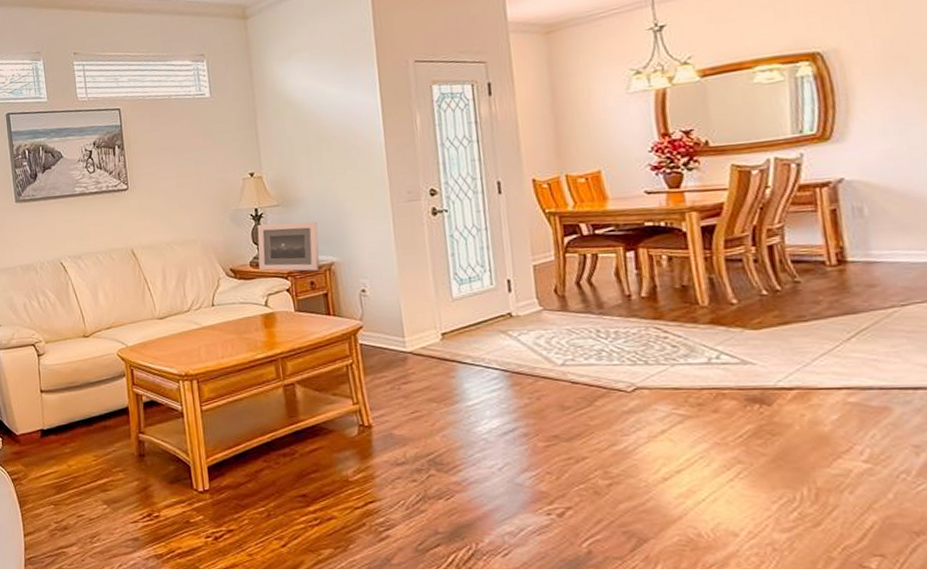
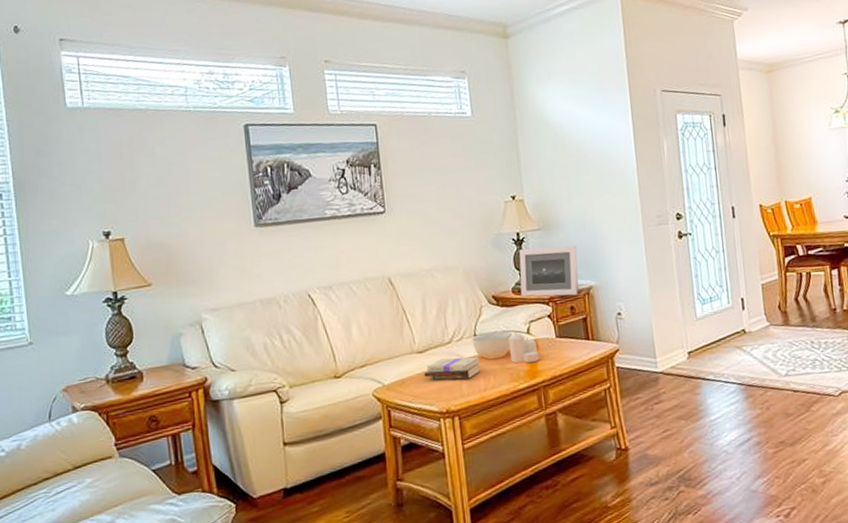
books: none [164,325,219,347] -> present [423,357,481,381]
bowl: none [210,303,251,330] -> present [472,331,513,360]
candle: none [245,302,278,335] -> present [508,330,539,364]

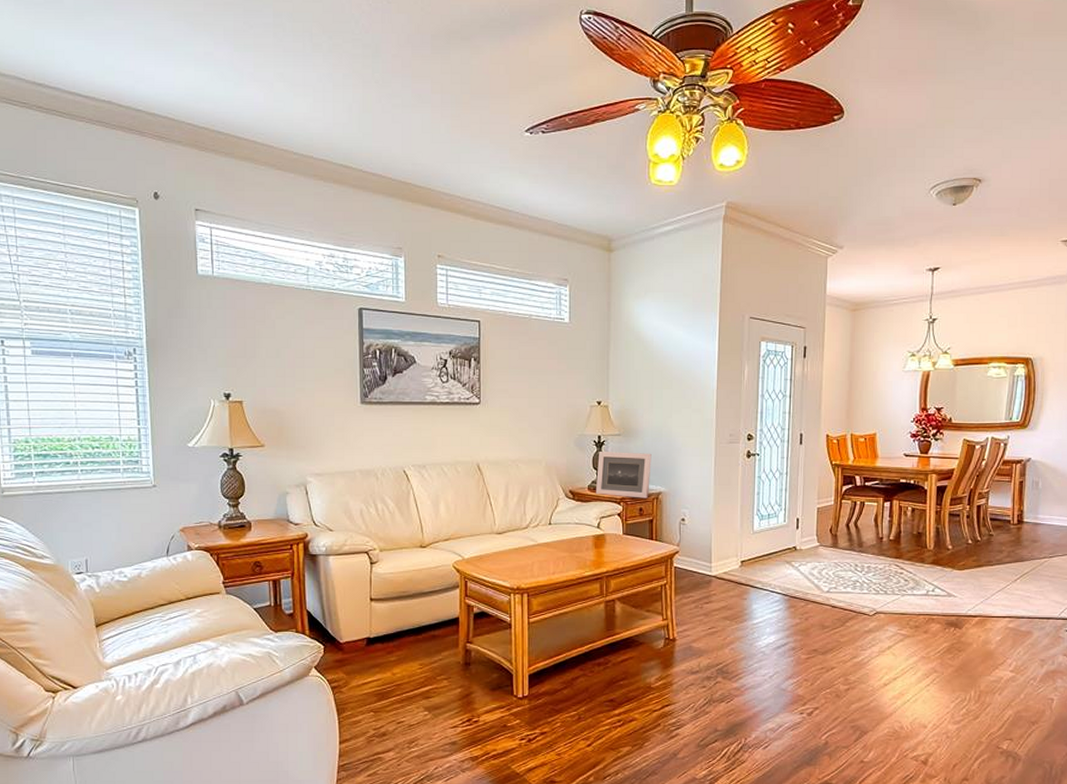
books: present [423,357,481,381] -> none [500,541,552,563]
bowl: present [472,331,513,360] -> none [547,523,584,547]
candle: present [508,330,539,364] -> none [579,524,606,555]

